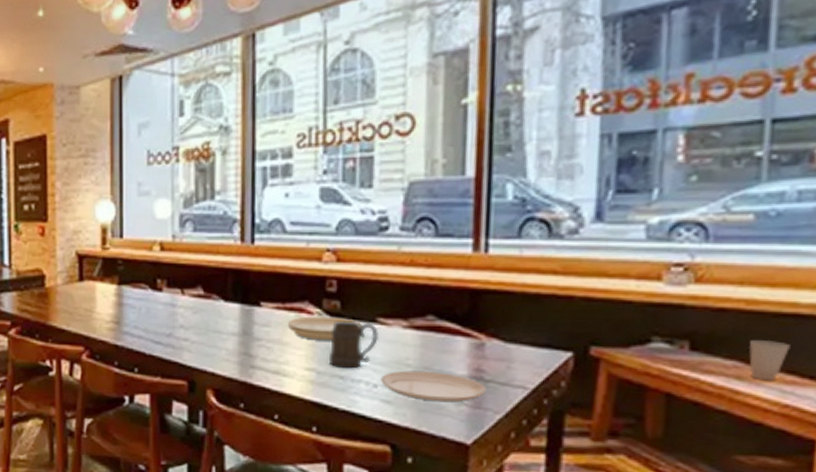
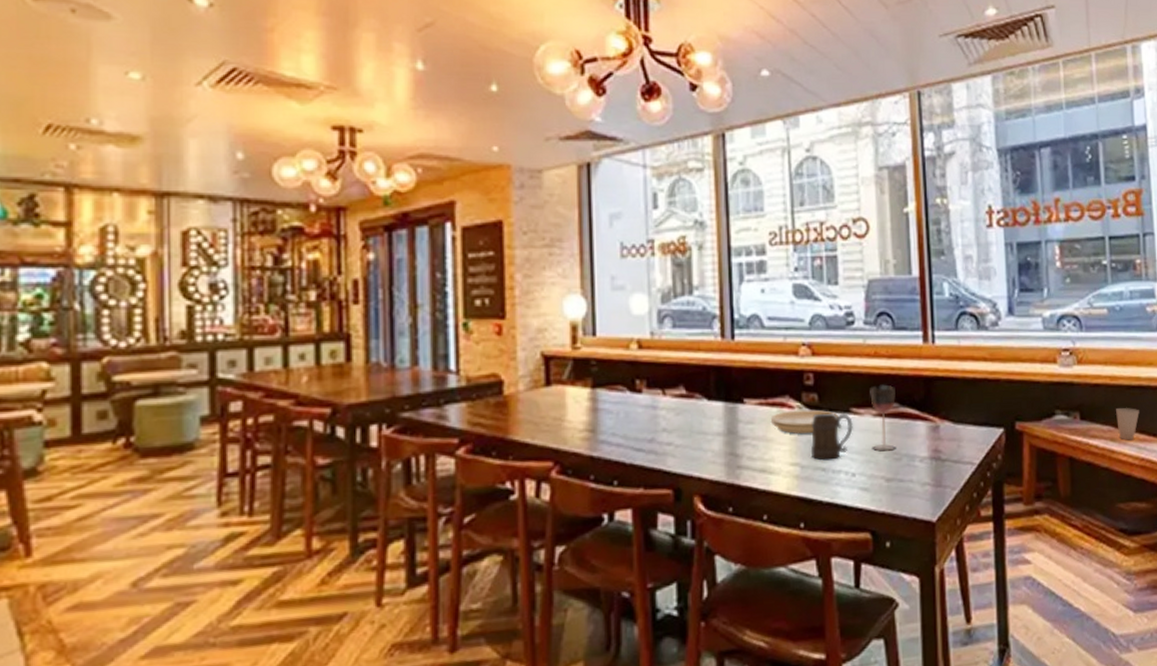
plate: present [381,370,486,403] -> none [858,455,943,485]
wineglass: none [399,295,433,365] -> present [870,384,896,452]

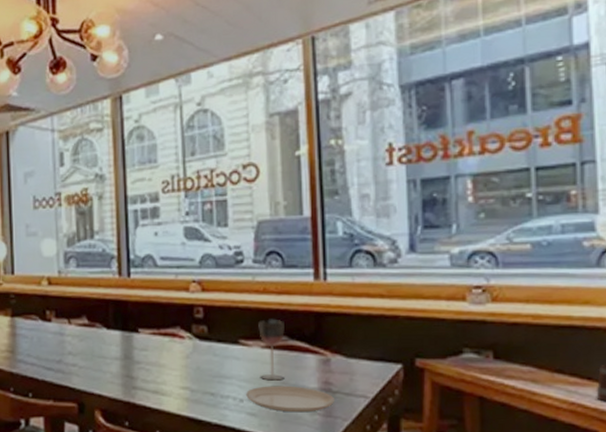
plate: present [770,409,839,435] -> none [162,340,228,362]
beer mug: present [810,413,853,461] -> none [200,343,241,386]
plate: none [858,455,943,485] -> present [246,385,334,413]
cup: present [1116,408,1139,440] -> none [539,349,570,383]

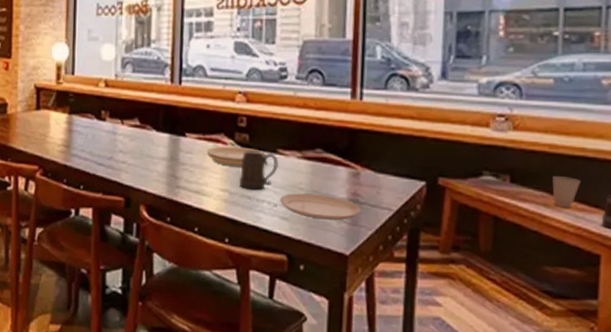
plate: none [162,340,228,362] -> present [206,146,267,167]
beer mug: none [200,343,241,386] -> present [239,151,279,190]
wineglass: present [258,319,285,381] -> none [294,131,321,189]
cup: none [539,349,570,383] -> present [552,176,581,208]

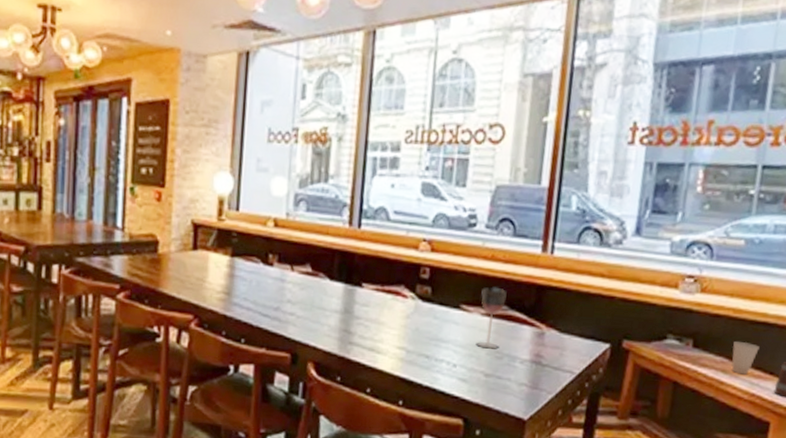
plate: present [206,146,267,167] -> none [384,299,449,323]
beer mug: present [239,151,279,190] -> none [417,305,461,349]
plate: present [280,193,361,220] -> none [460,353,543,383]
wineglass: none [294,131,321,189] -> present [476,286,507,349]

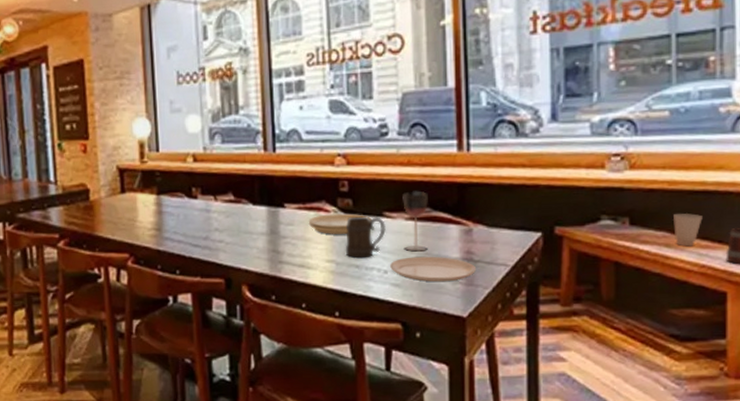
plate: none [384,299,449,323] -> present [308,213,373,235]
beer mug: none [417,305,461,349] -> present [345,216,386,259]
plate: none [460,353,543,383] -> present [390,256,476,282]

